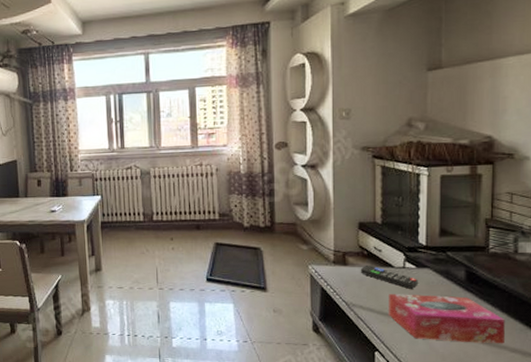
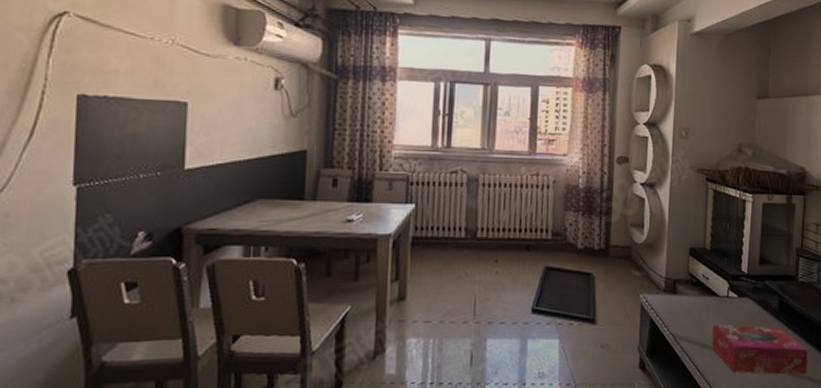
remote control: present [360,264,418,289] -> none [688,293,739,319]

